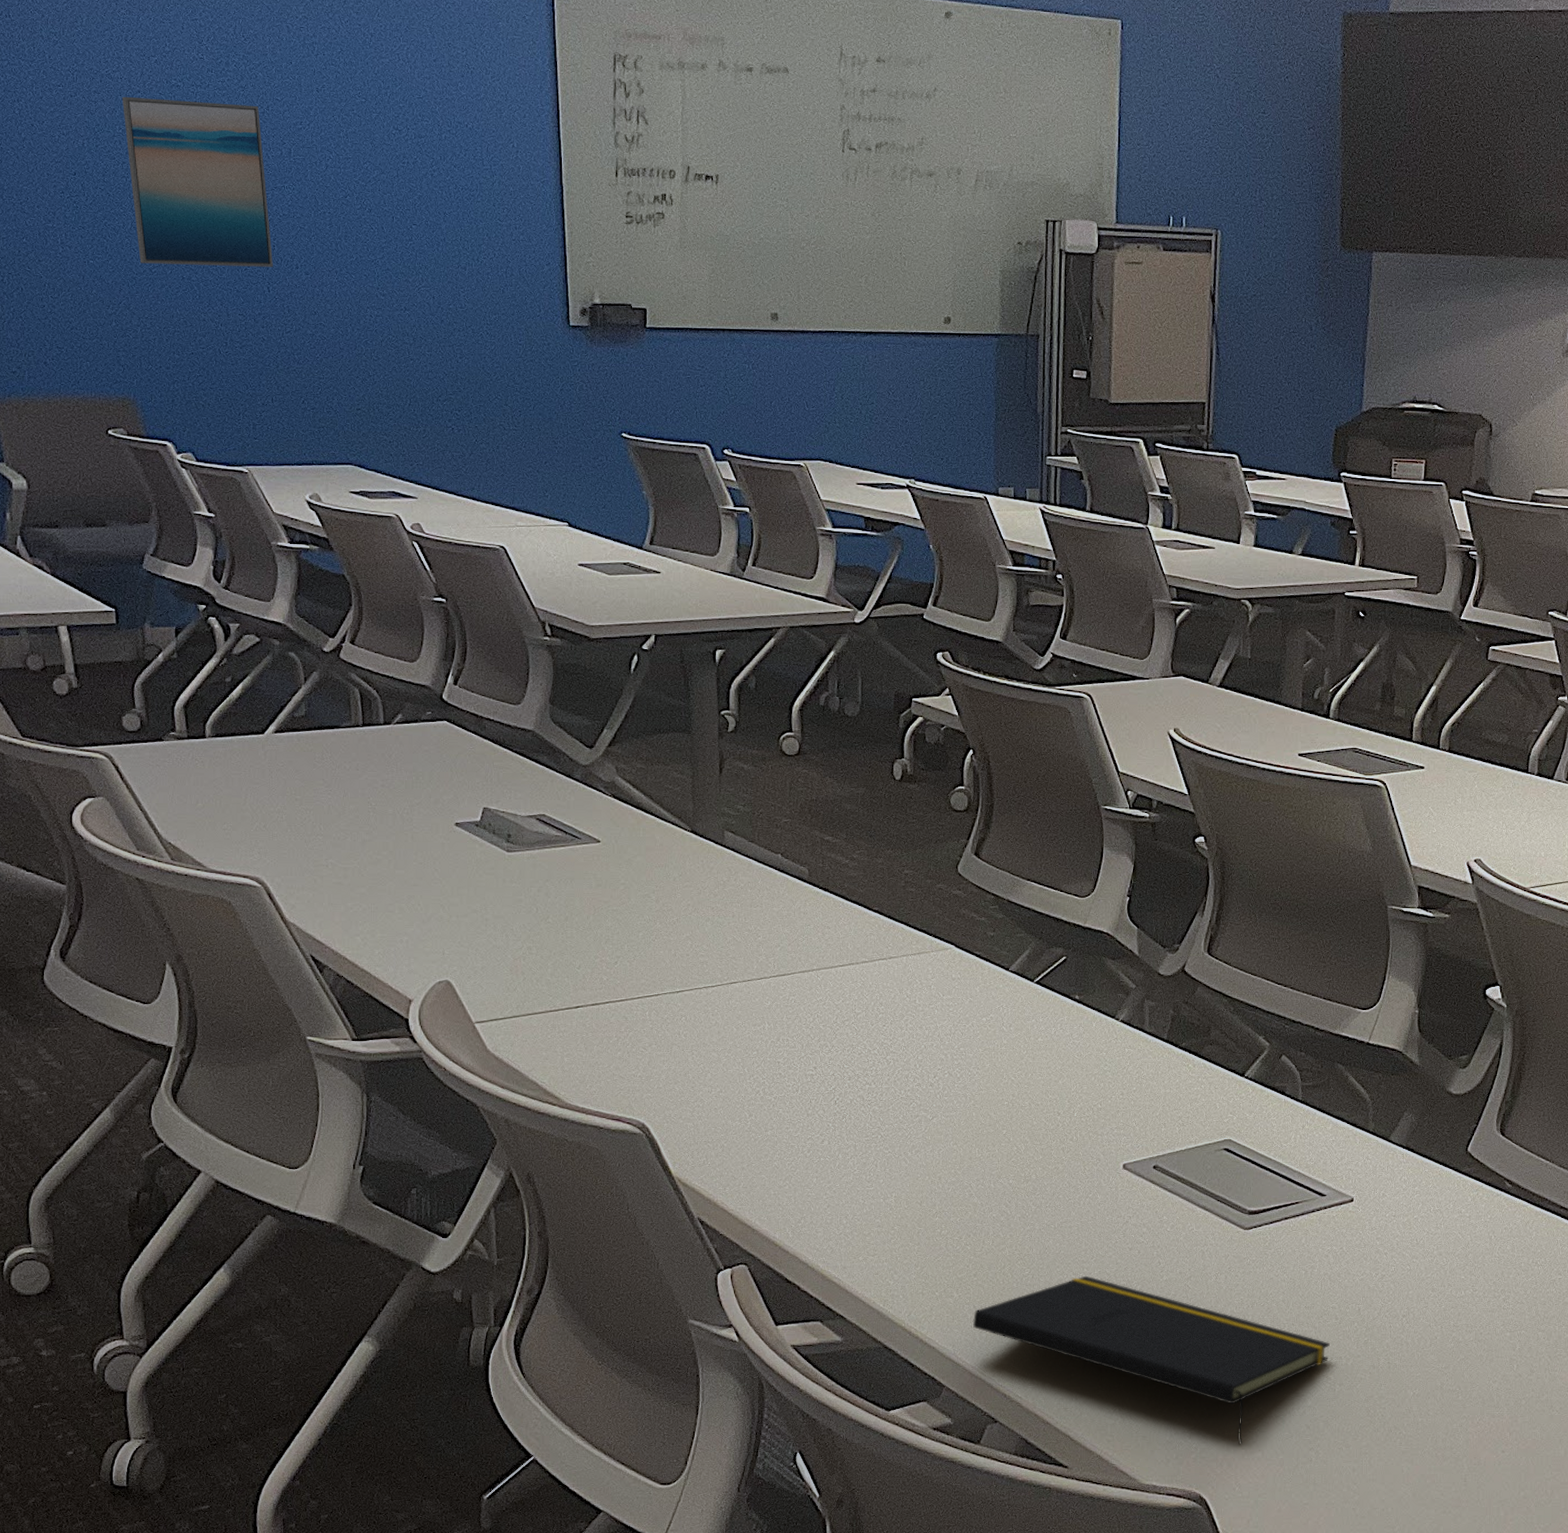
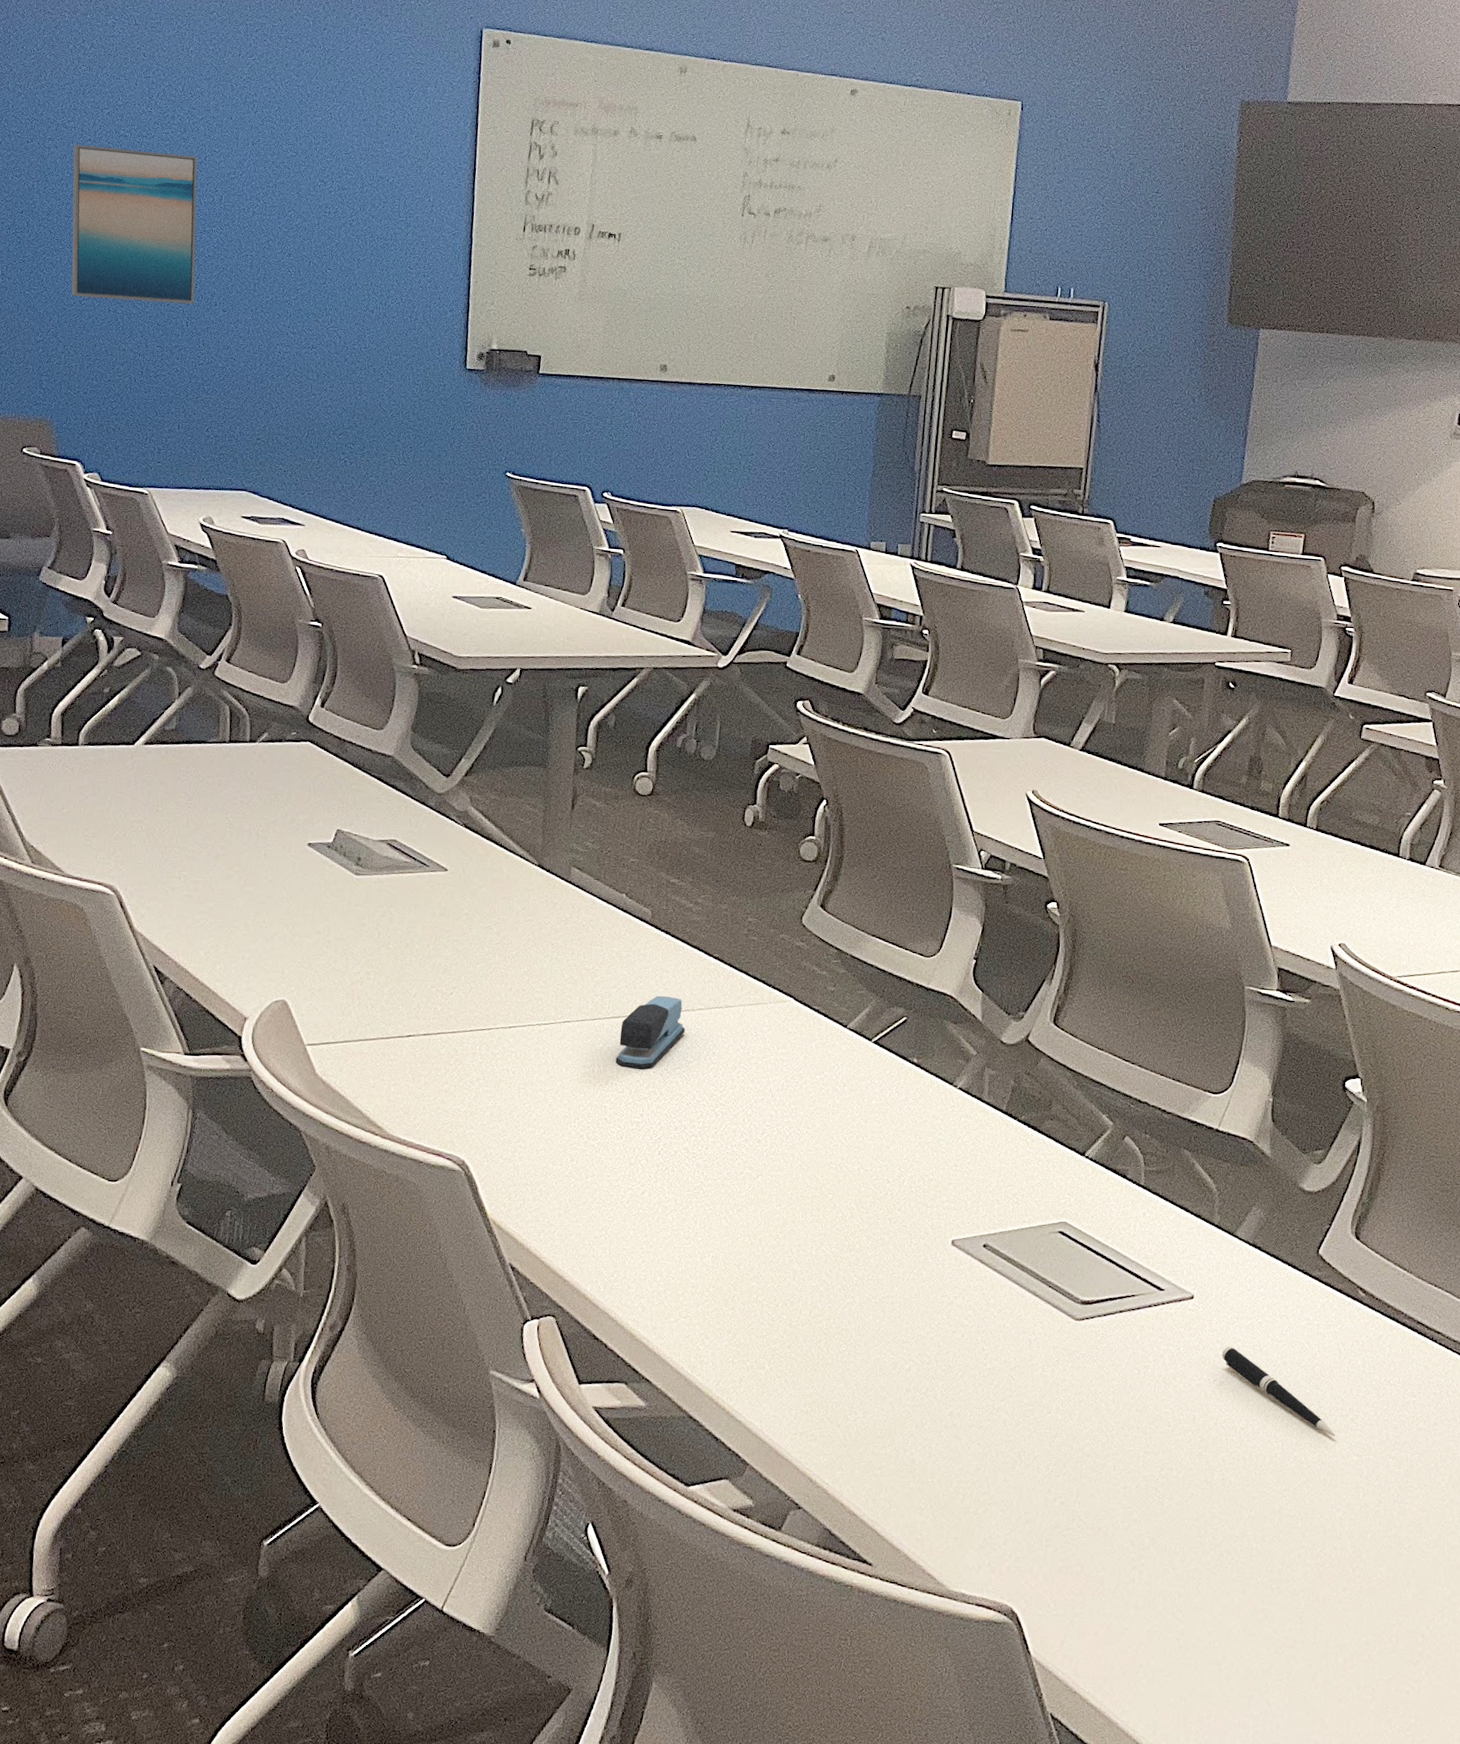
stapler: none [785,951,851,1024] -> present [615,995,685,1069]
notepad: present [972,1275,1330,1444] -> none [782,1356,1161,1556]
pen: none [1382,1242,1490,1317] -> present [1221,1346,1336,1437]

